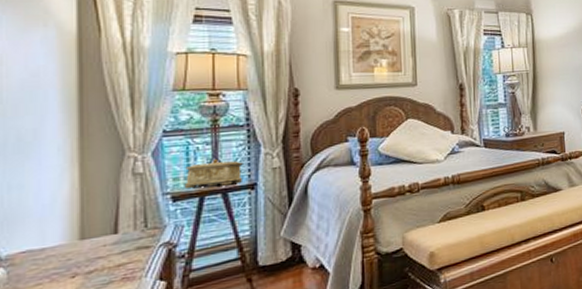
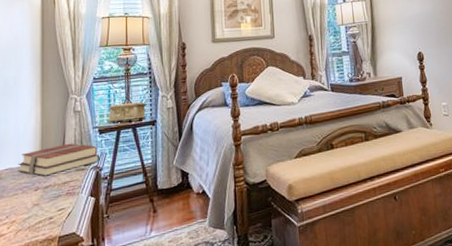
books: none [42,214,174,259] -> present [18,143,100,176]

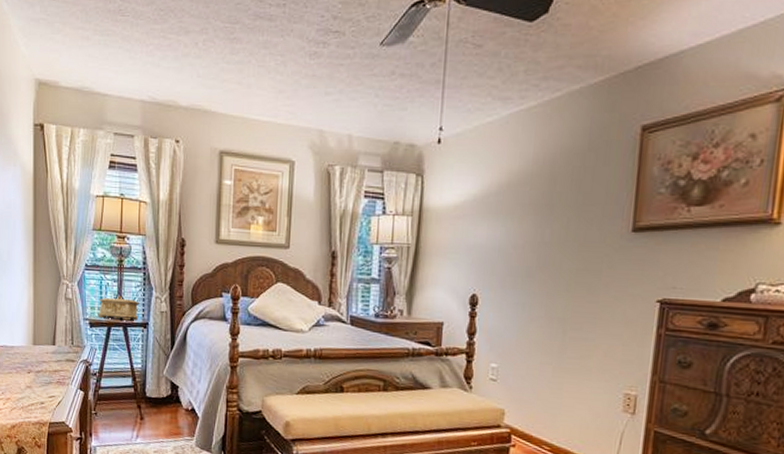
books: present [18,143,100,176] -> none [12,331,90,361]

